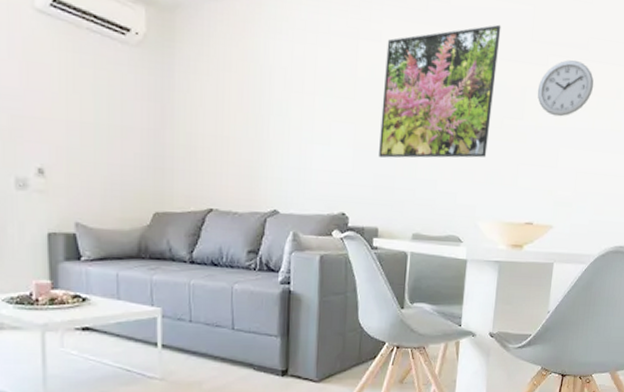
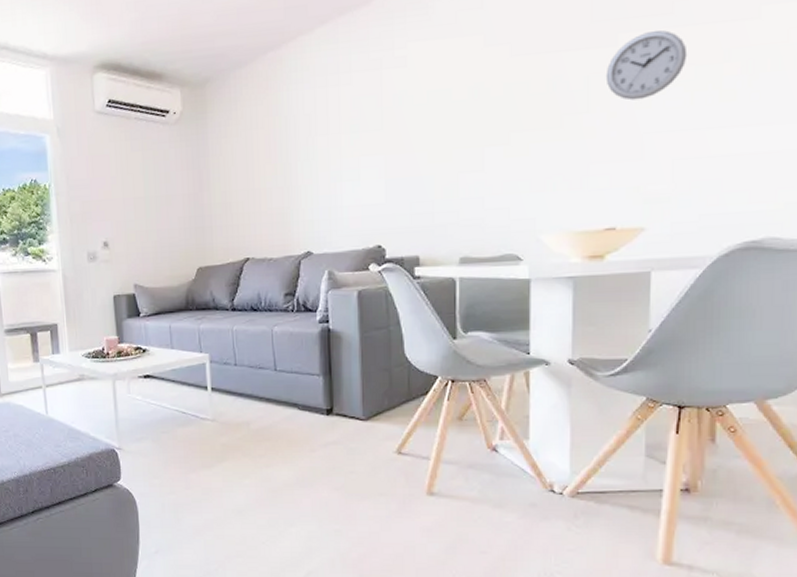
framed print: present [379,24,501,158] -> none [413,15,550,183]

